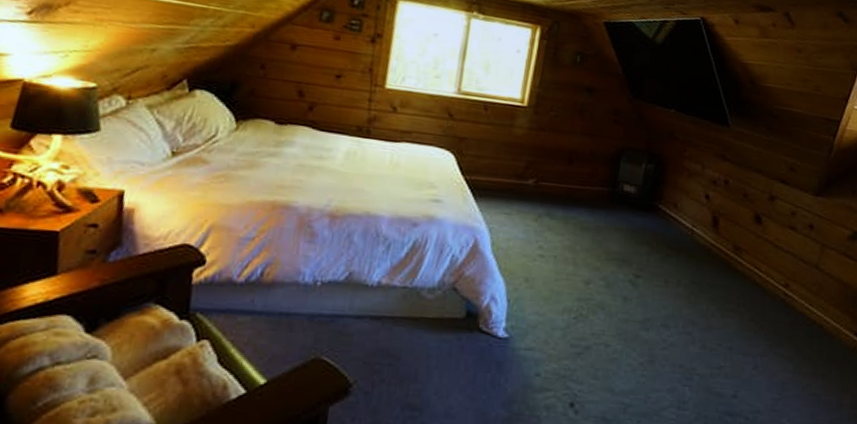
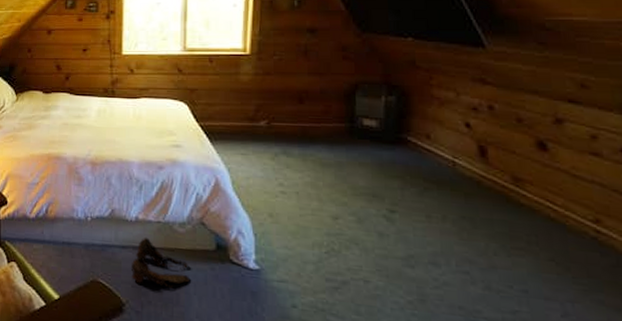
shoes: none [364,304,433,363] -> present [130,237,191,288]

